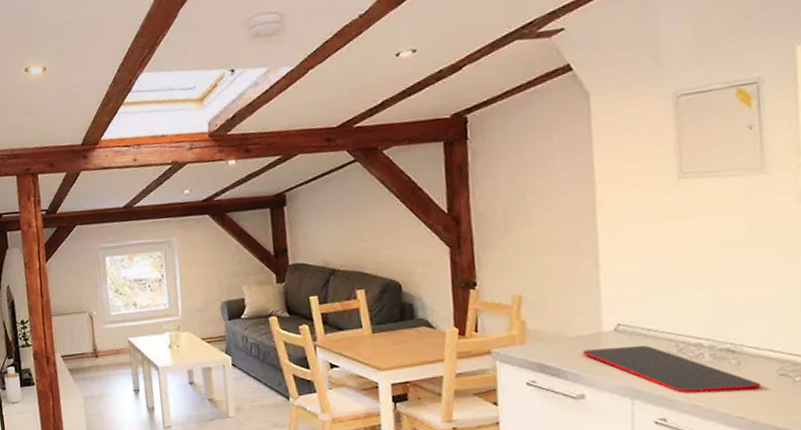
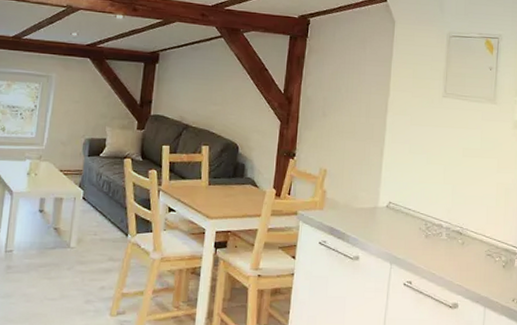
cutting board: present [582,345,761,394] -> none [362,220,475,264]

